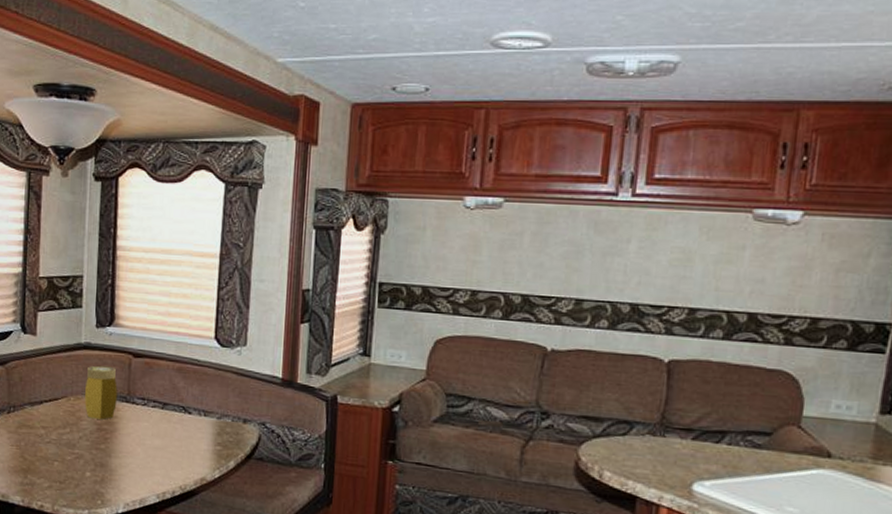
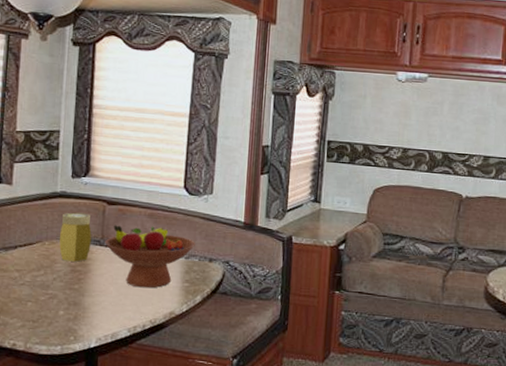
fruit bowl: none [131,380,228,451] -> present [105,225,195,288]

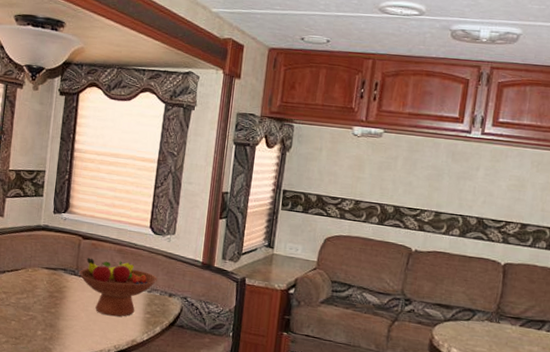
jar: present [59,212,92,262] -> none [40,244,68,289]

